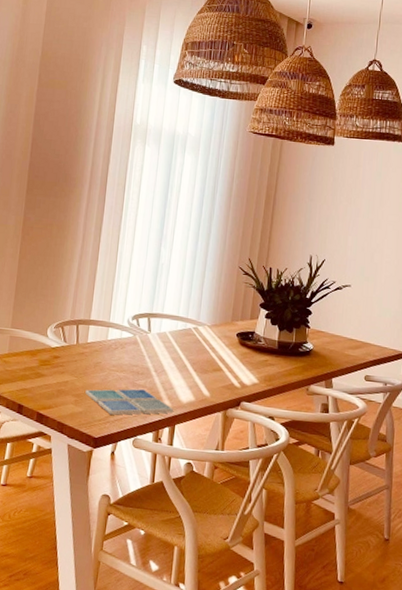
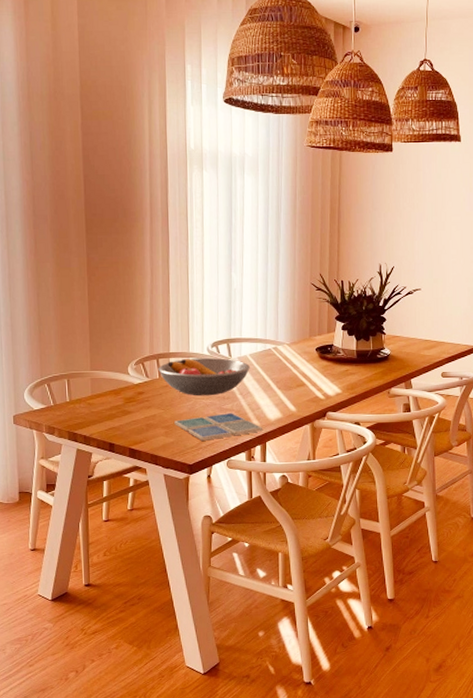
fruit bowl: none [76,328,169,369] -> present [158,358,251,396]

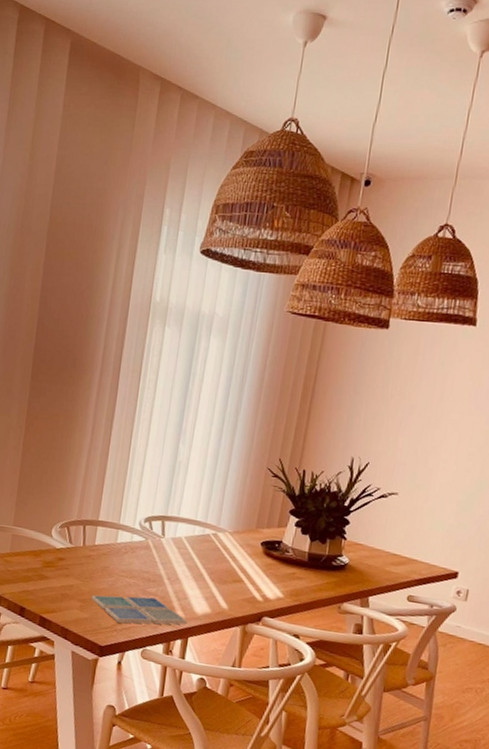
fruit bowl: present [158,358,251,396] -> none [83,530,185,576]

